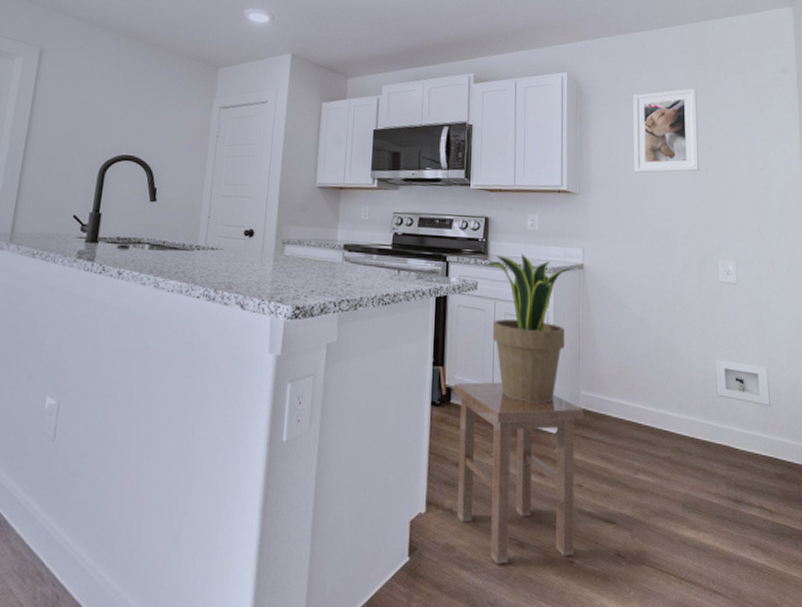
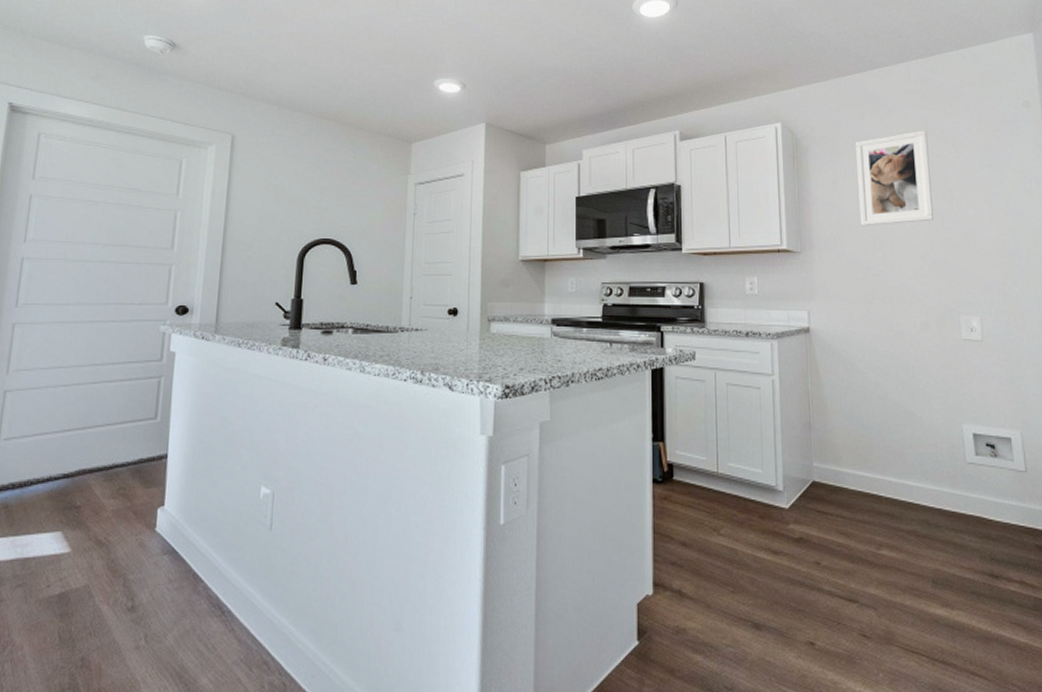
stool: present [454,382,584,564] -> none [676,456,818,647]
potted plant: present [485,253,573,404] -> none [702,319,798,478]

